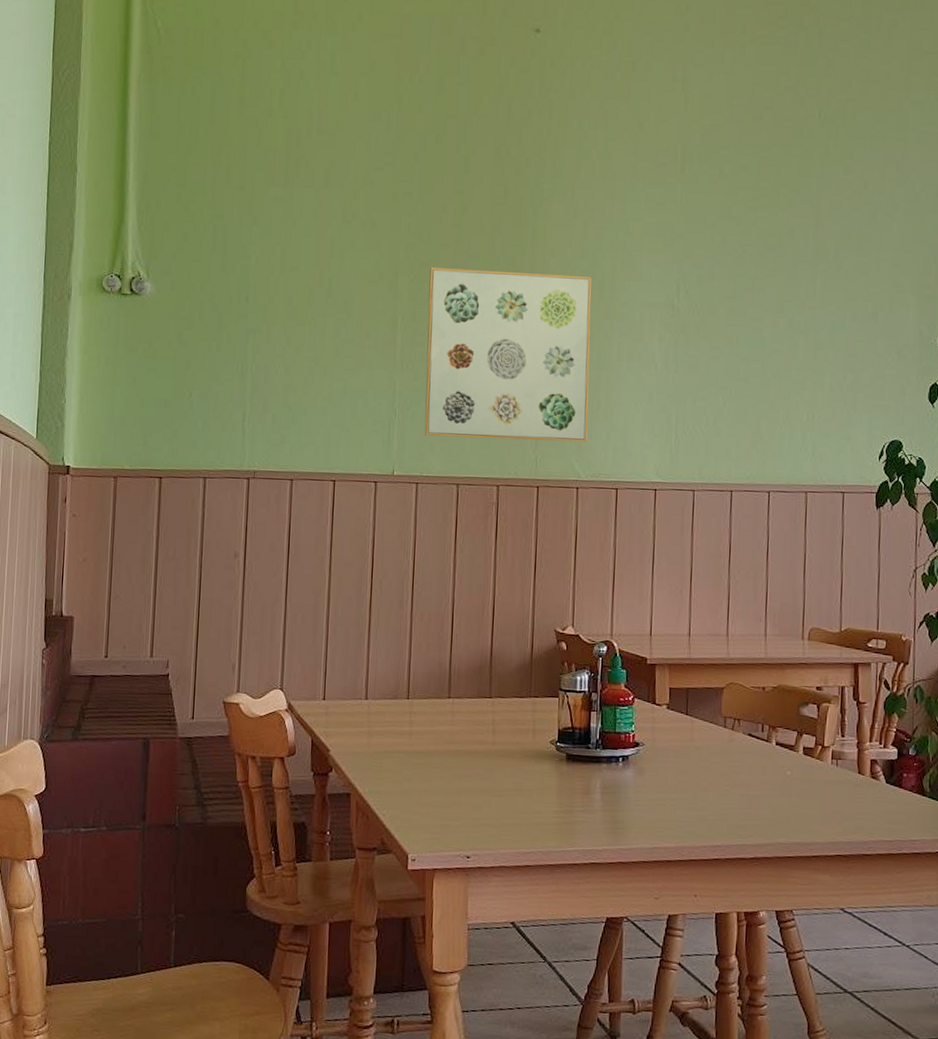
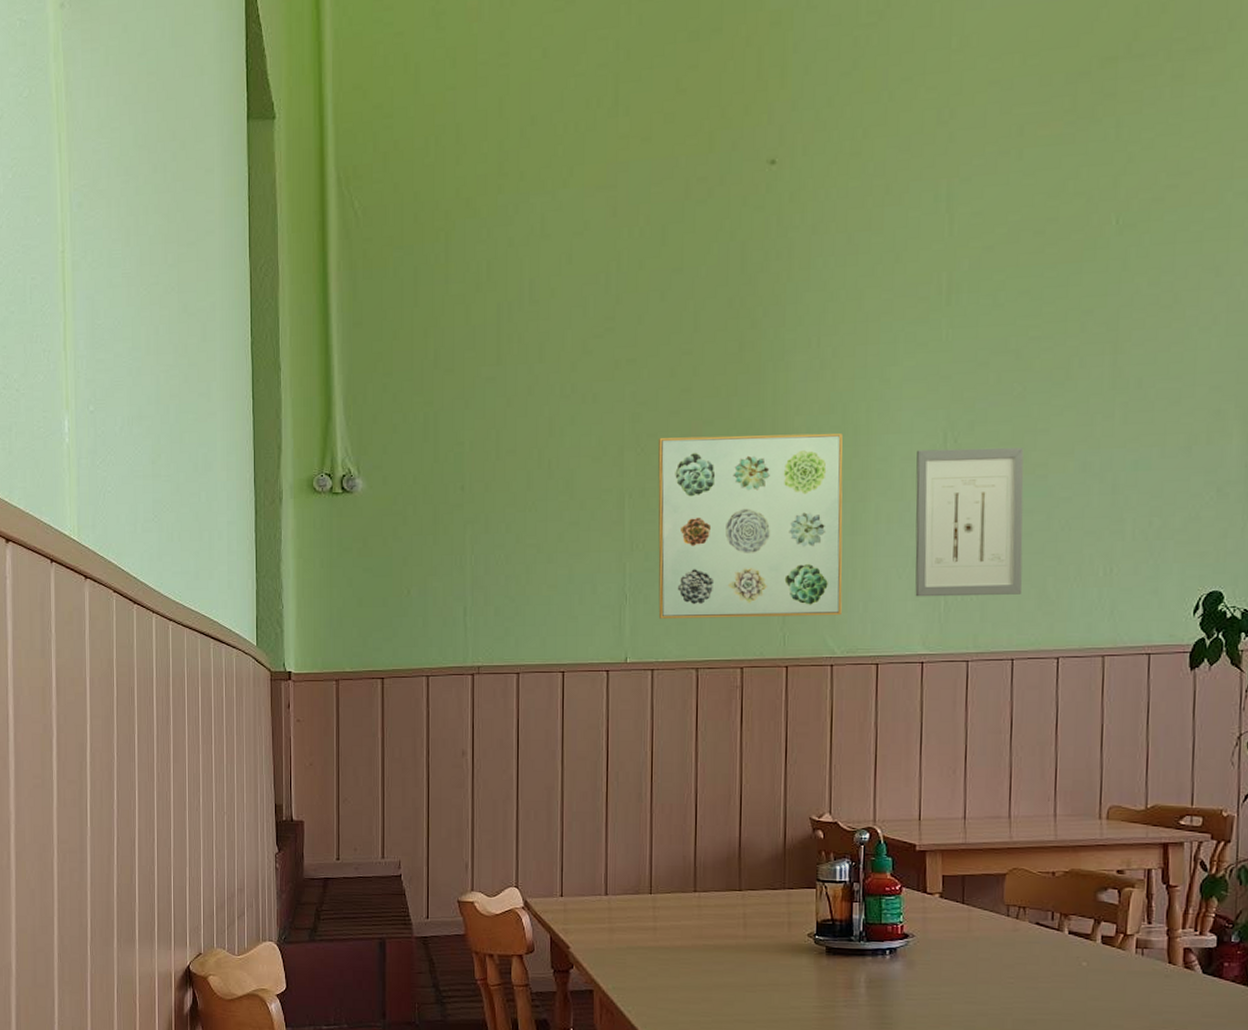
wall art: none [650,298,743,433] -> present [915,447,1024,597]

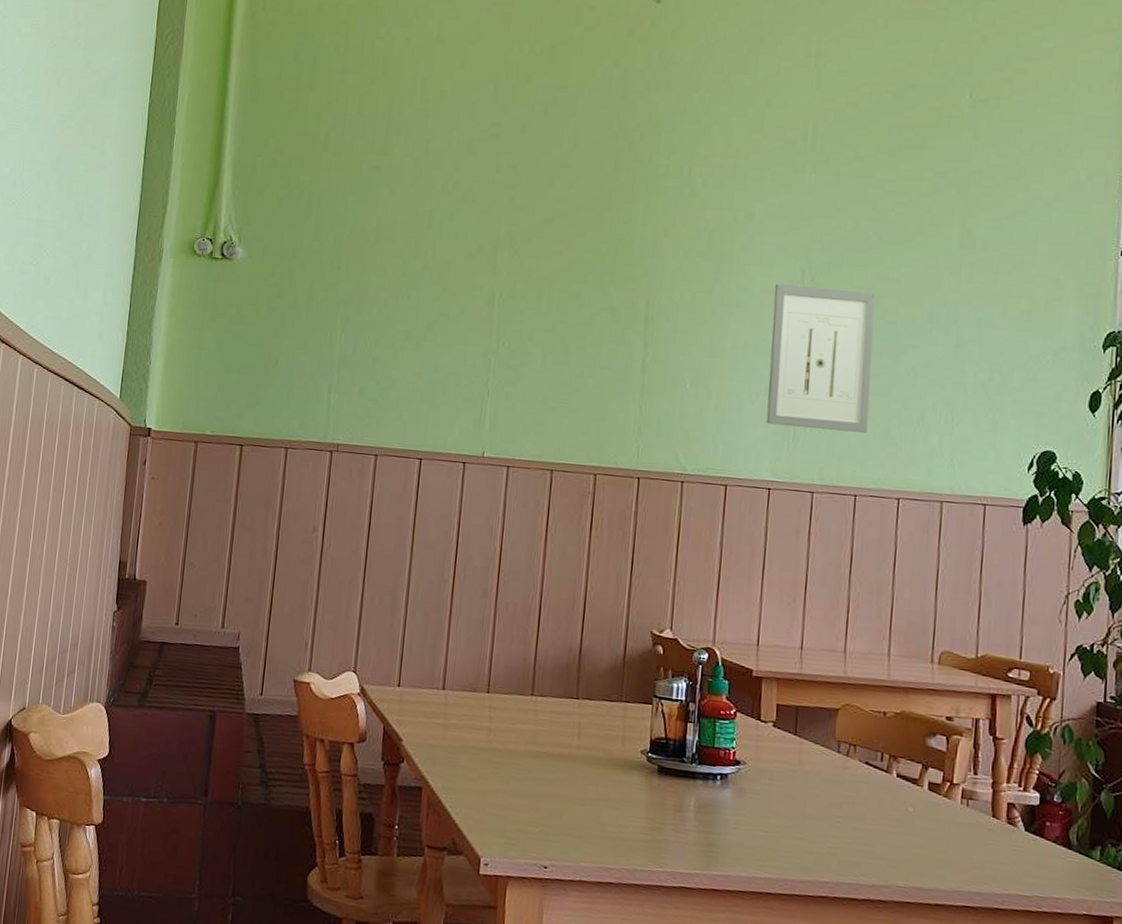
wall art: present [658,433,843,619] -> none [518,243,707,434]

